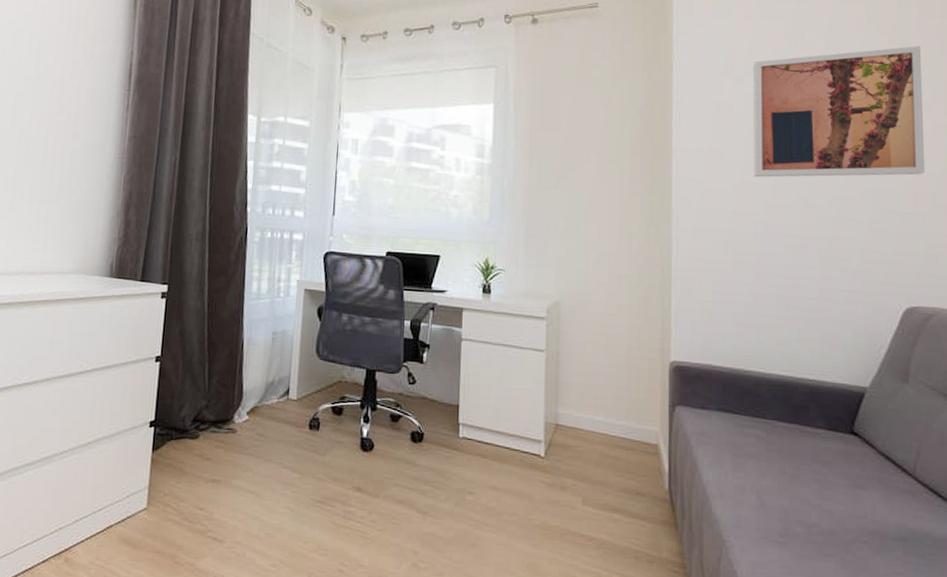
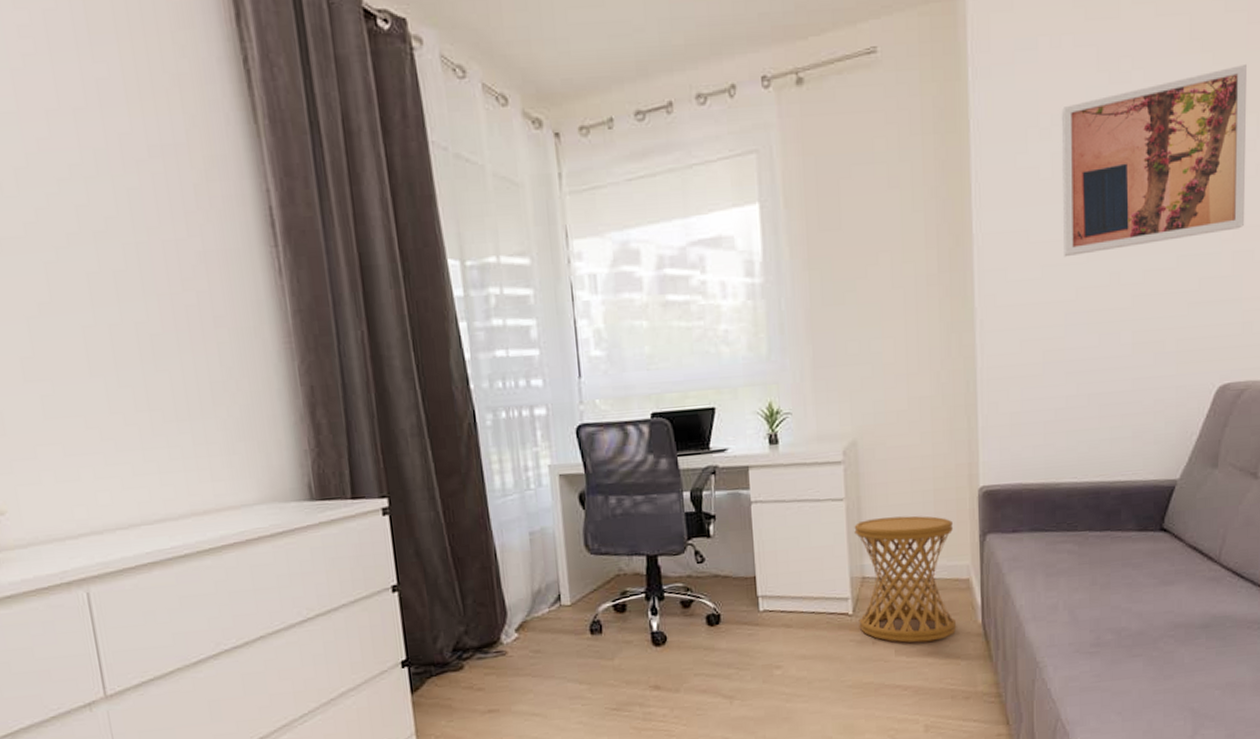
side table: none [549,372,644,499] -> present [854,516,957,643]

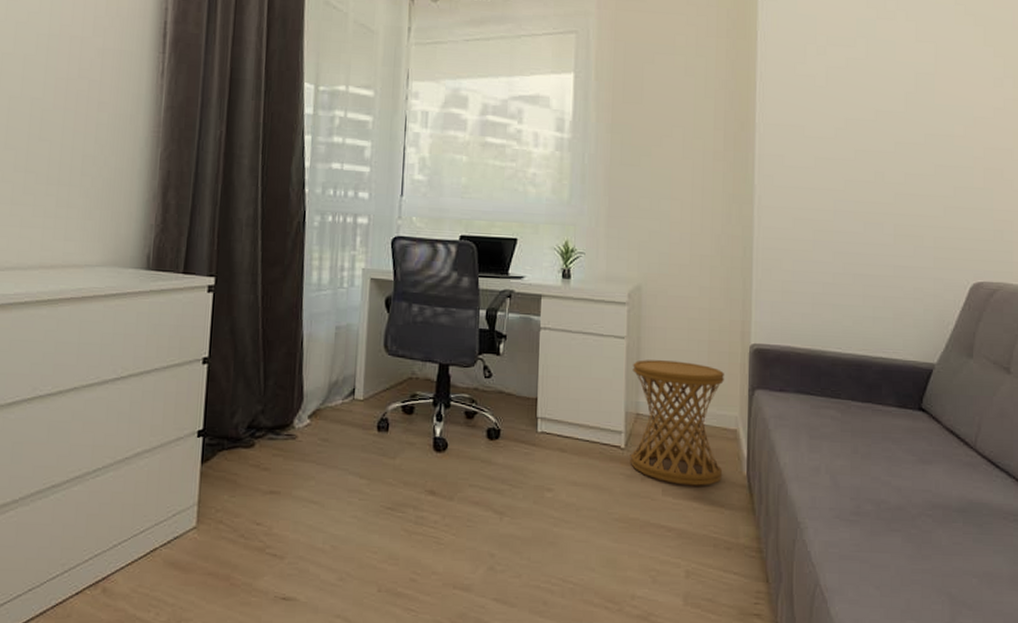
wall art: present [1061,63,1248,258] -> none [834,18,995,153]

